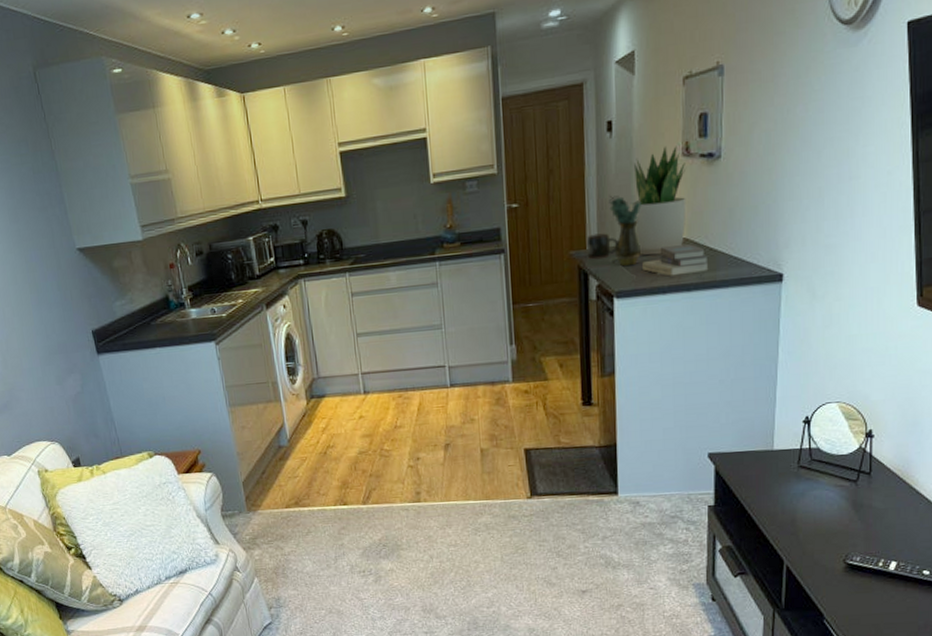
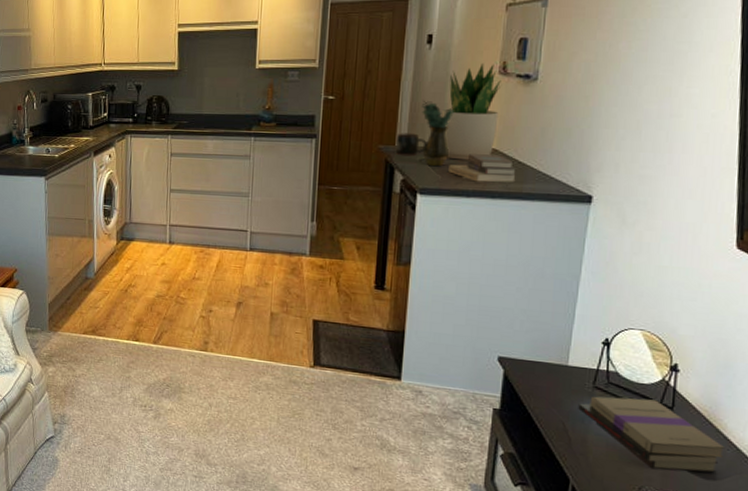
books: none [786,468,918,535] -> present [578,396,726,473]

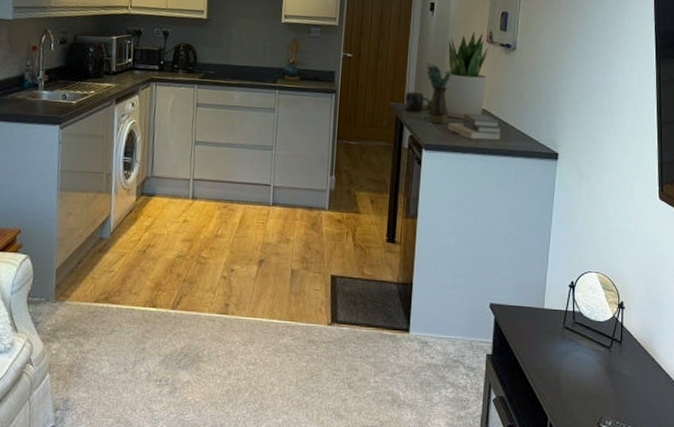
books: present [578,396,726,473] -> none [553,335,659,400]

